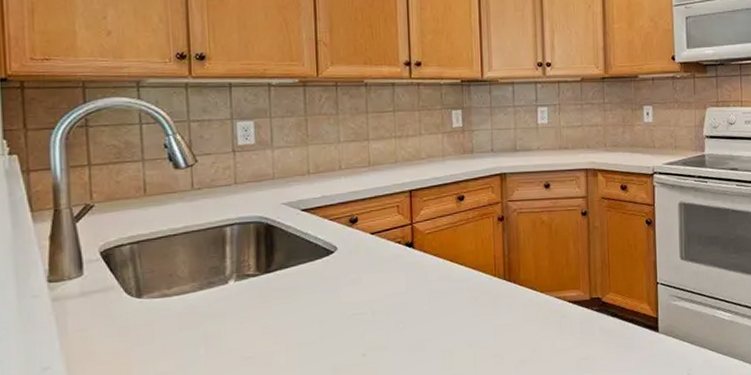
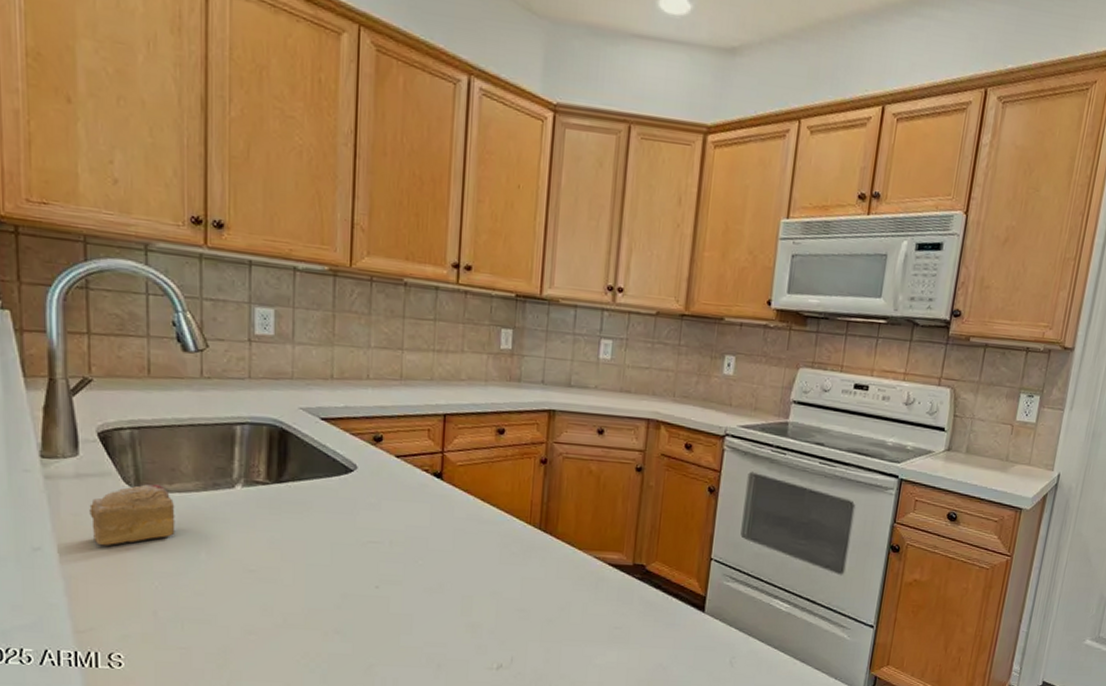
cake slice: none [95,291,176,356] -> present [89,484,175,546]

